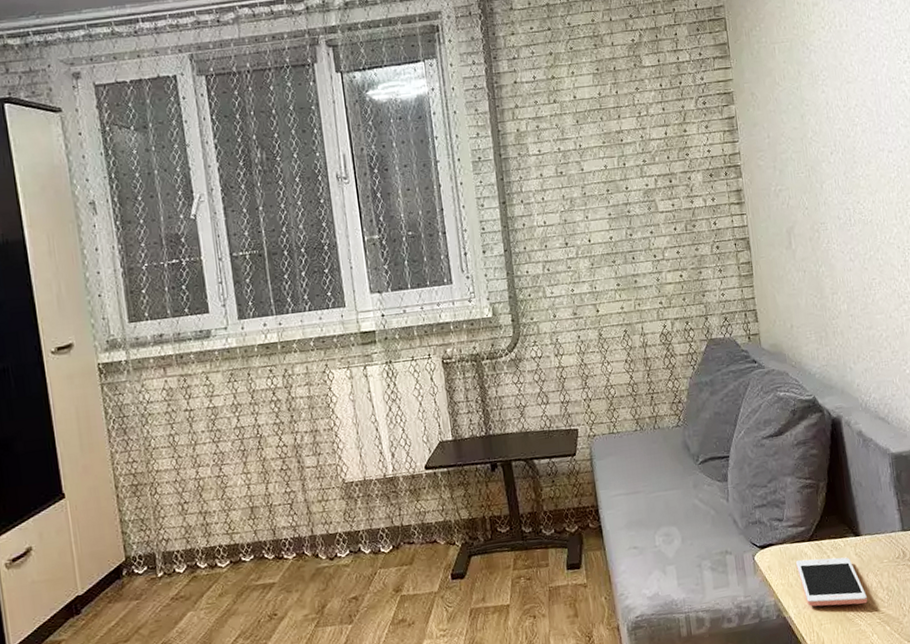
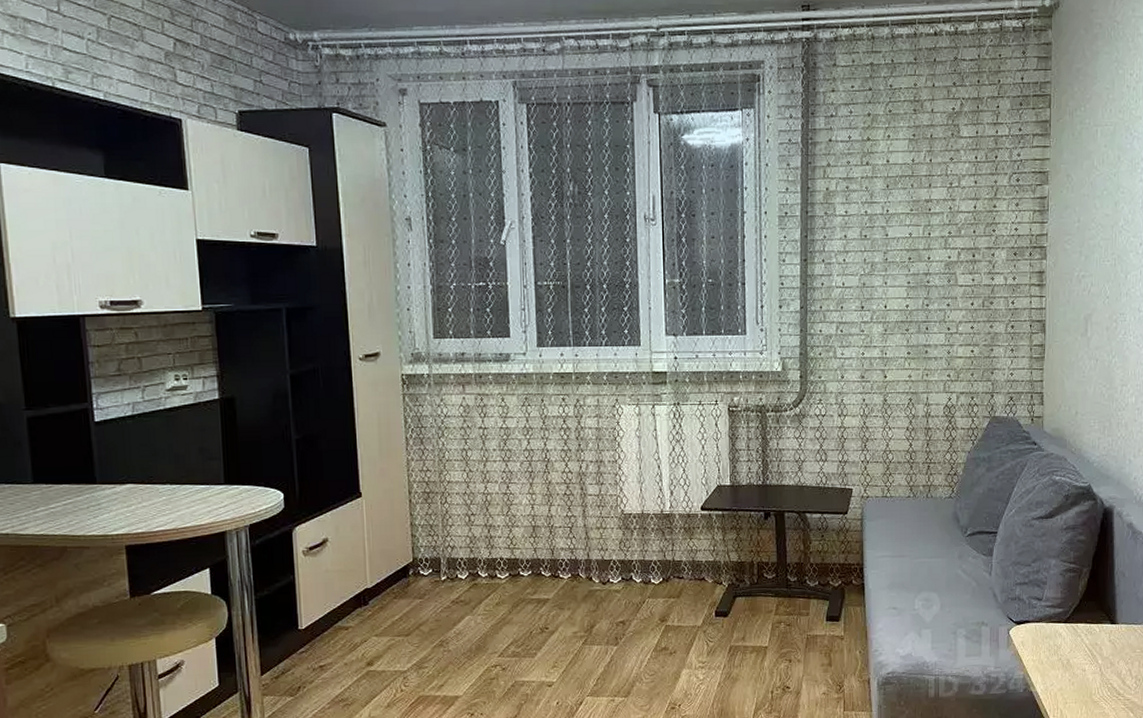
cell phone: present [795,557,868,607] -> none [1049,640,1115,689]

